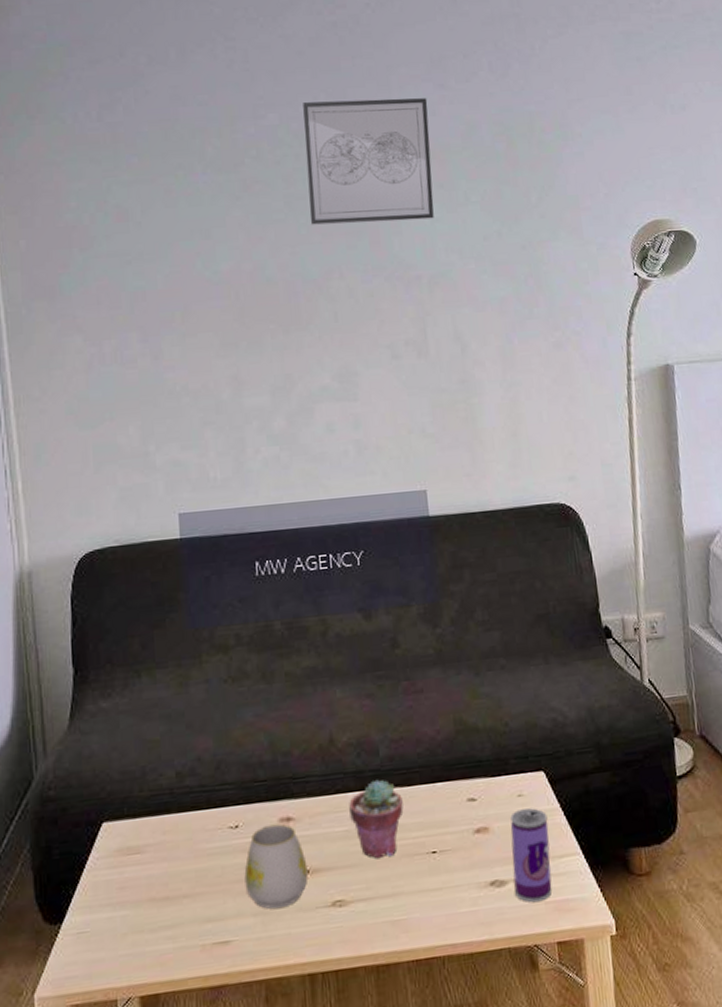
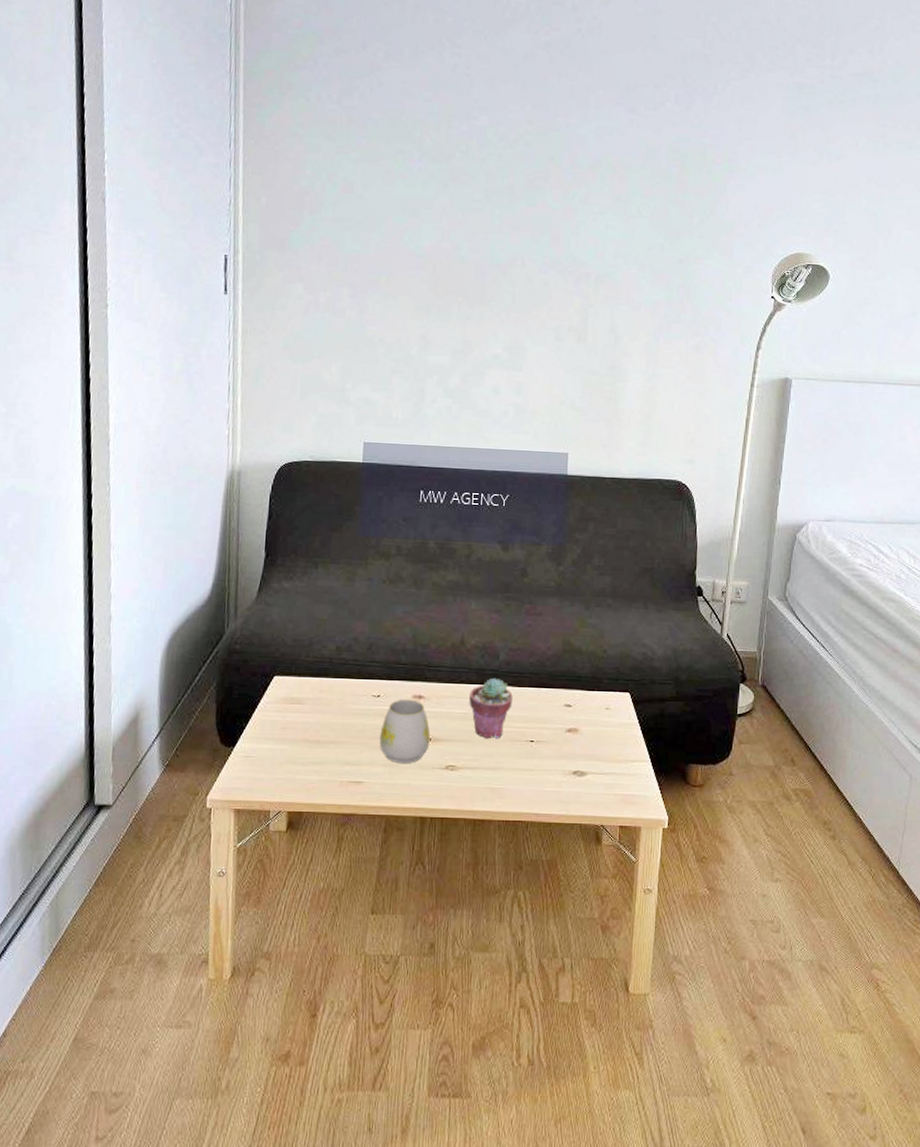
wall art: present [303,98,434,225] -> none [503,110,618,226]
beverage can: present [510,808,552,903] -> none [592,720,627,793]

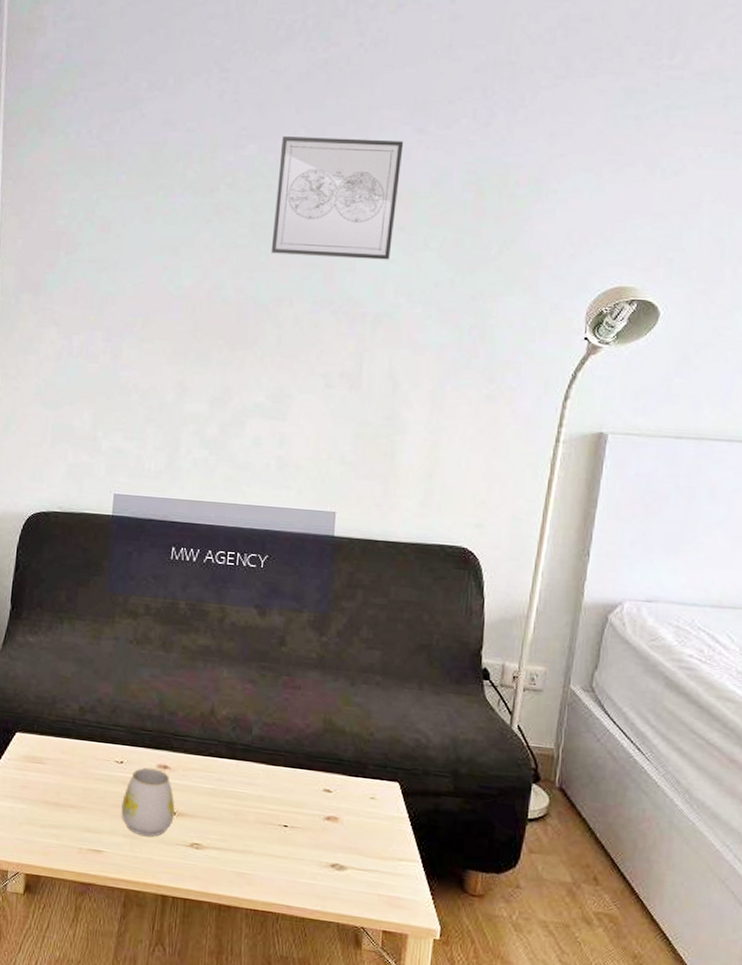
potted succulent: present [469,677,513,739] -> none [218,752,266,819]
wall art: none [503,110,618,226] -> present [270,136,404,260]

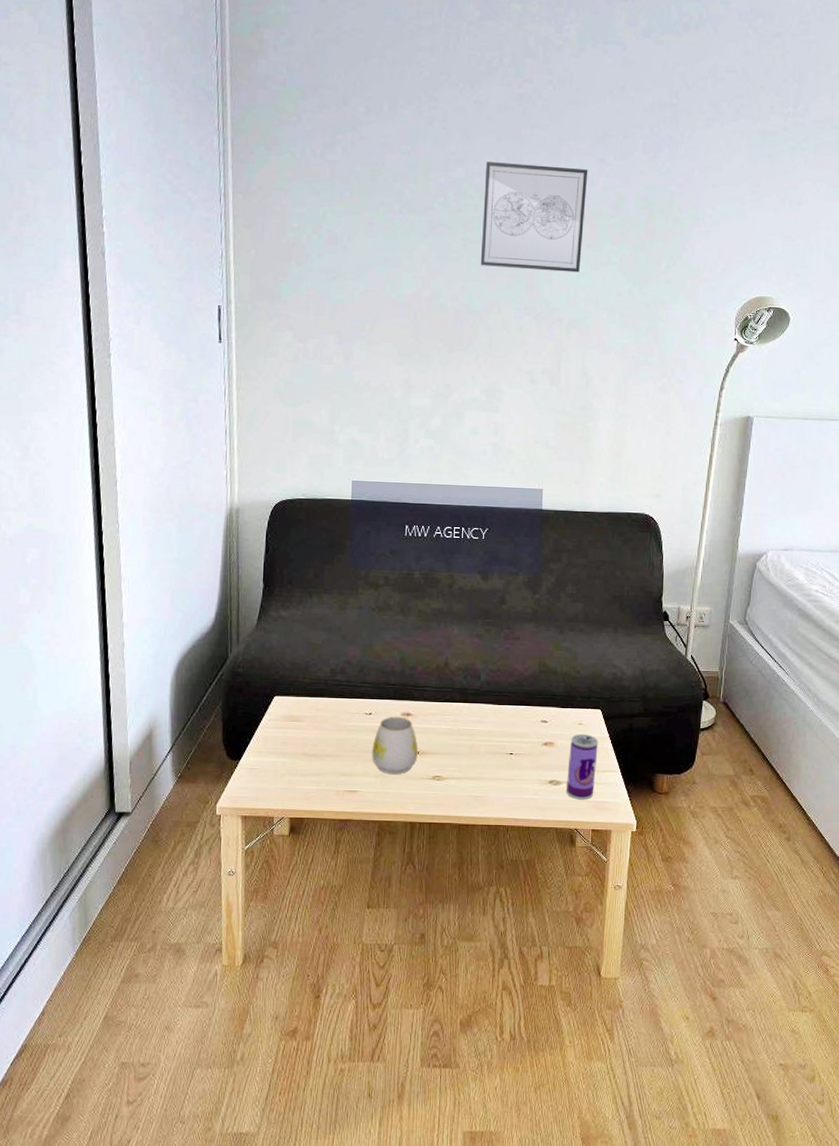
beverage can: none [352,810,395,893] -> present [566,734,598,800]

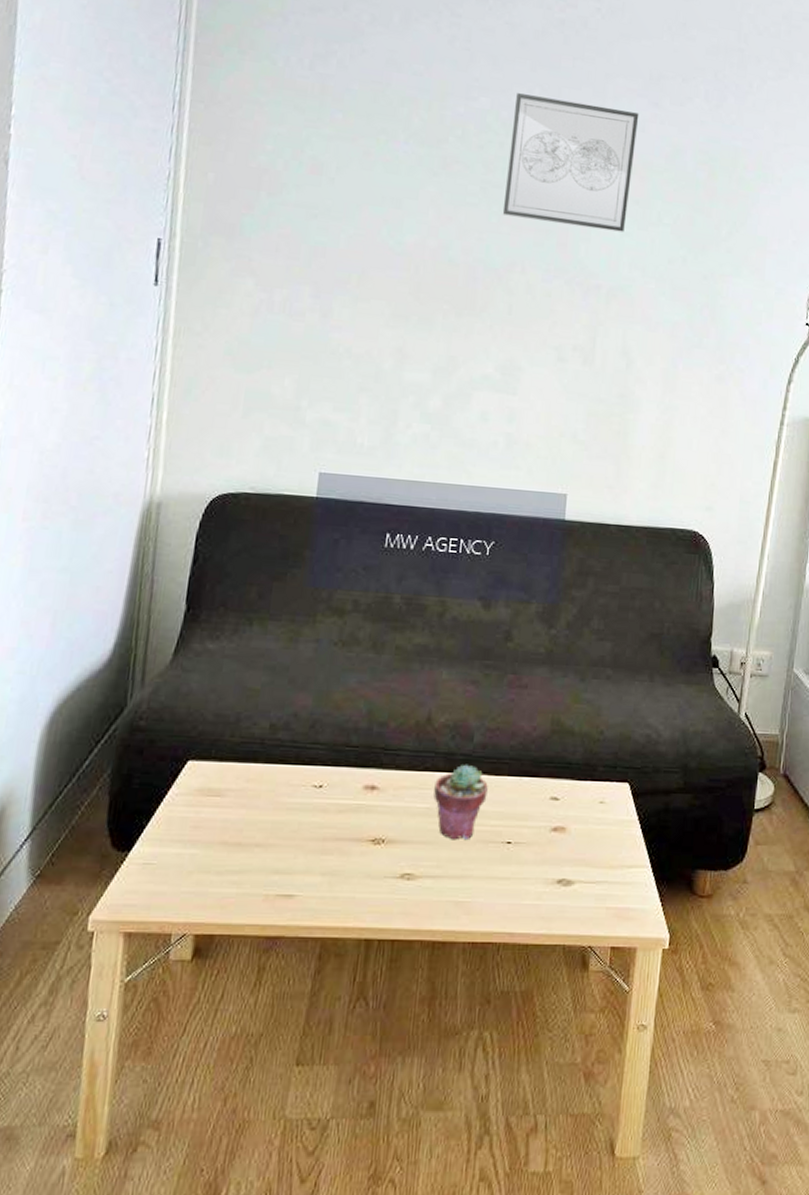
mug: present [372,716,418,775] -> none [318,790,384,872]
potted succulent: none [453,696,493,752] -> present [434,764,488,840]
beverage can: present [566,734,598,800] -> none [579,816,624,906]

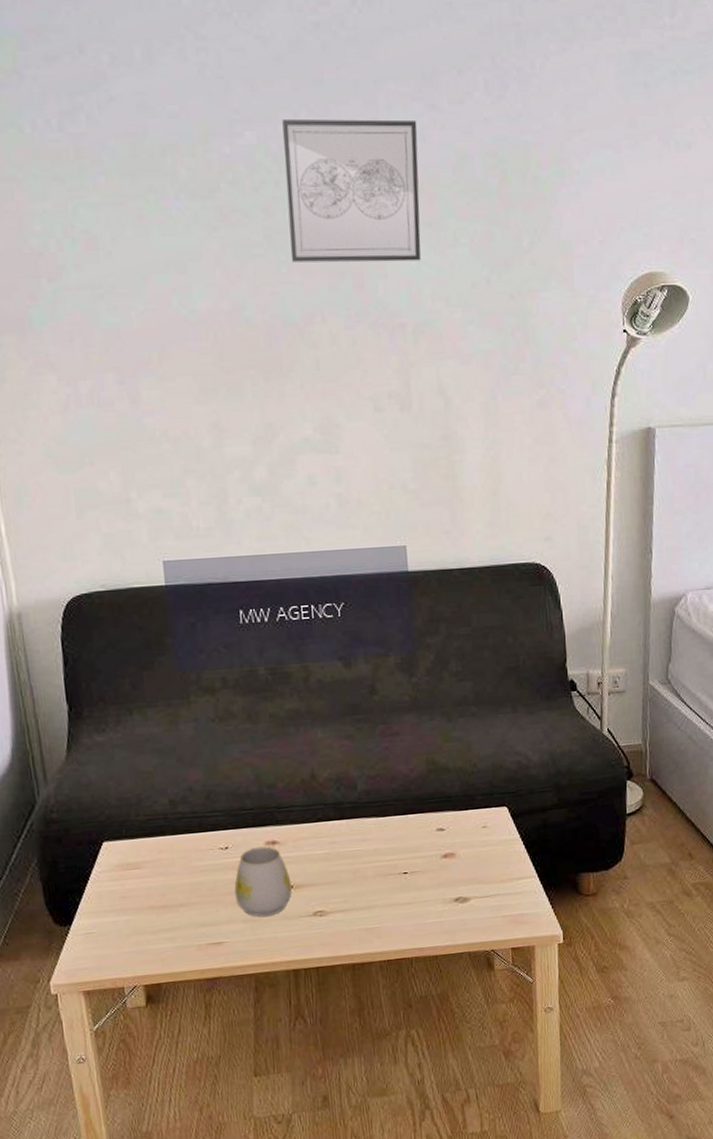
mug: none [318,790,384,872] -> present [234,846,292,917]
potted succulent: present [434,764,488,840] -> none [329,810,379,878]

